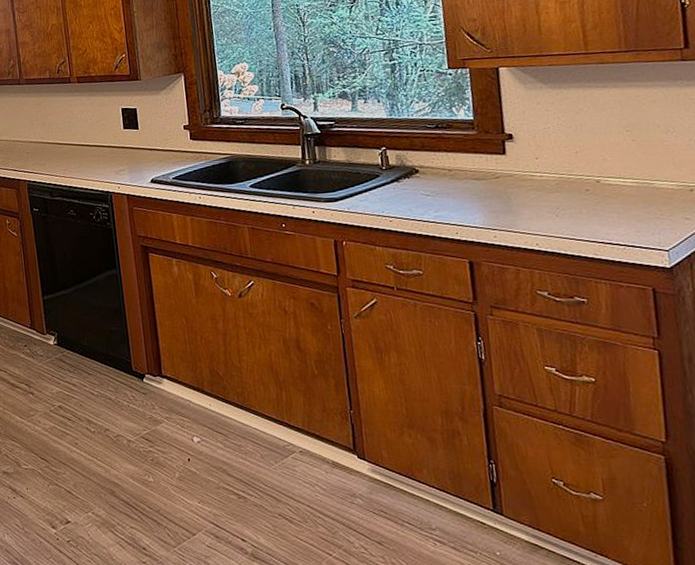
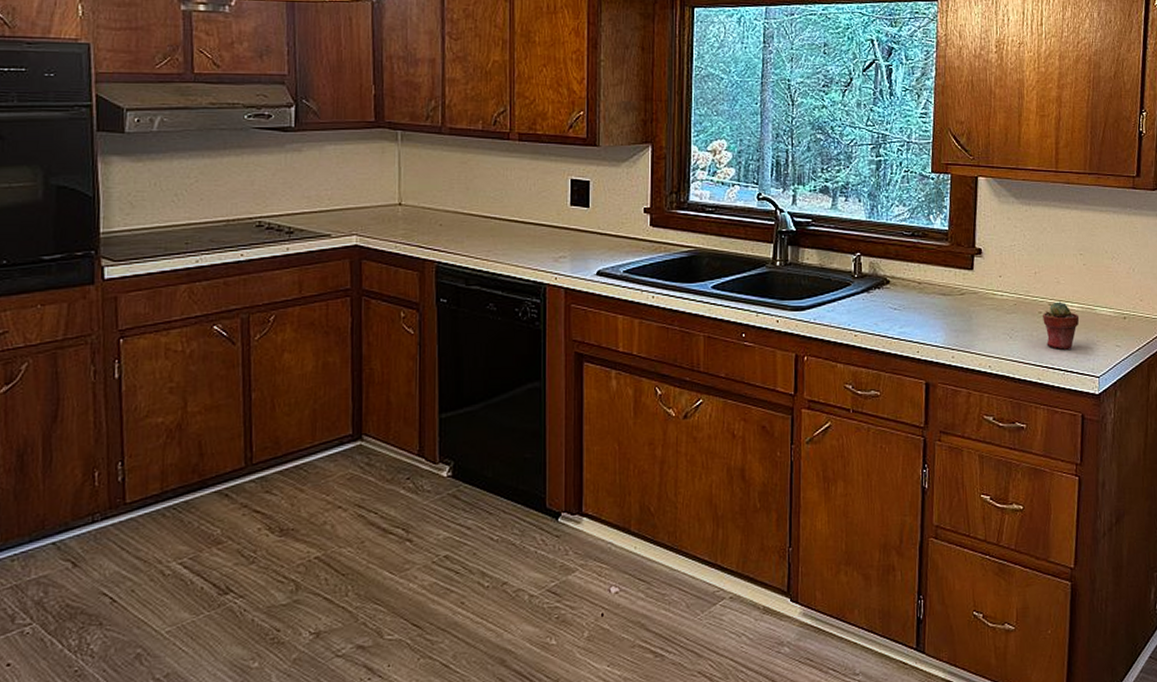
potted succulent: none [591,178,636,225] -> present [1043,301,1080,350]

